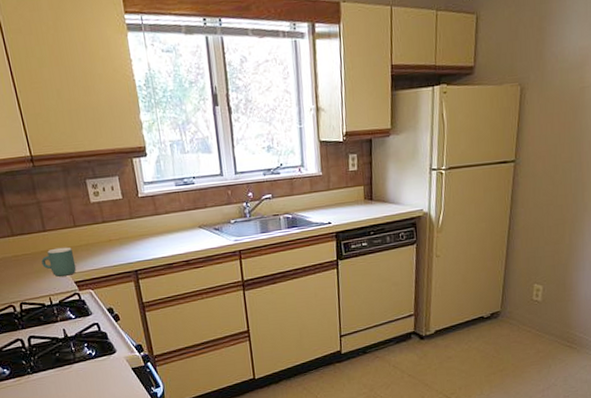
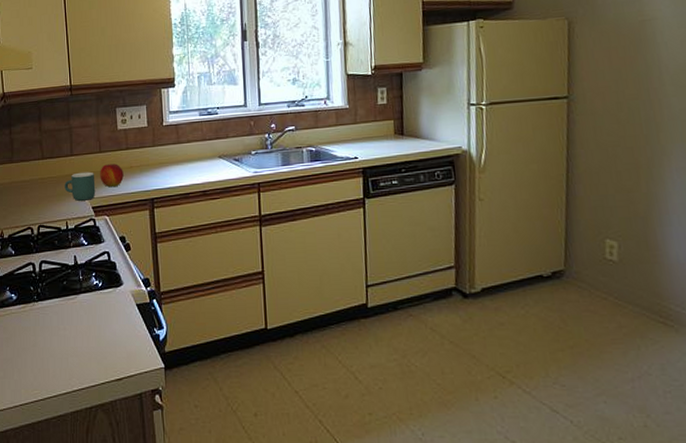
apple: none [77,237,104,261] -> present [100,163,124,187]

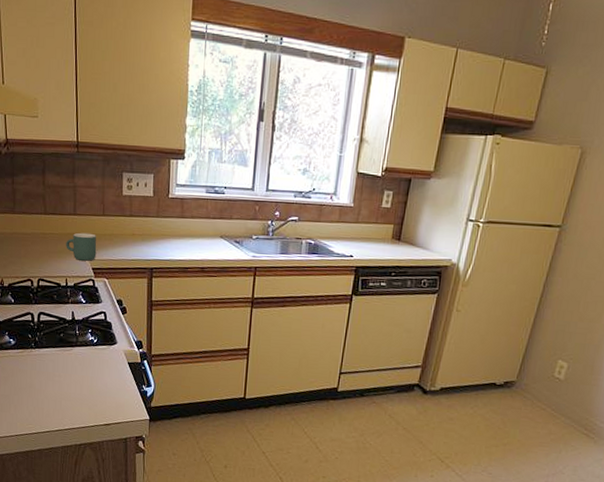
apple: present [100,163,124,187] -> none [102,228,125,252]

